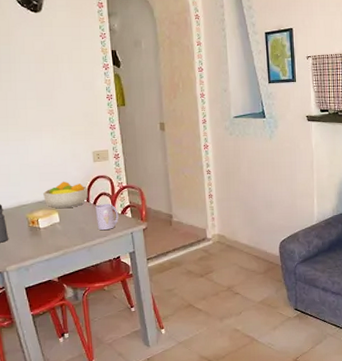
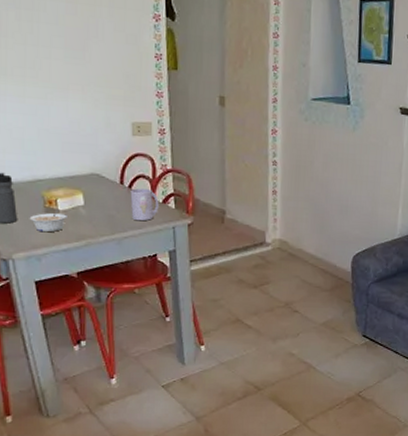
legume: none [17,228,47,247] -> present [29,209,67,233]
fruit bowl: present [43,182,88,209] -> none [65,156,122,189]

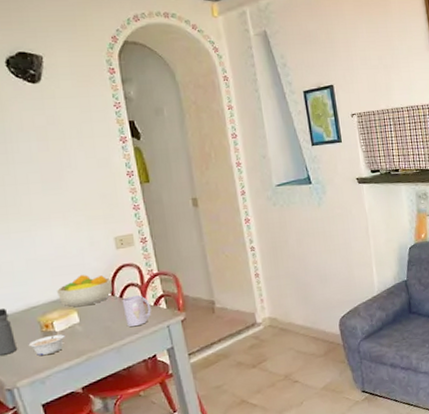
fruit bowl: none [65,156,122,189] -> present [57,275,113,307]

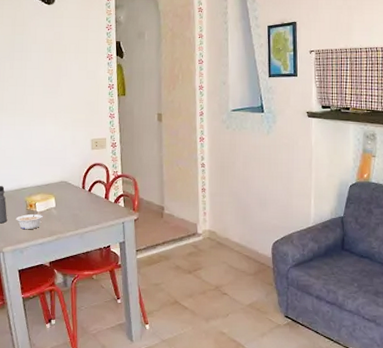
fruit bowl: present [57,275,113,307] -> none [42,168,84,194]
mug: present [122,295,152,328] -> none [90,192,112,219]

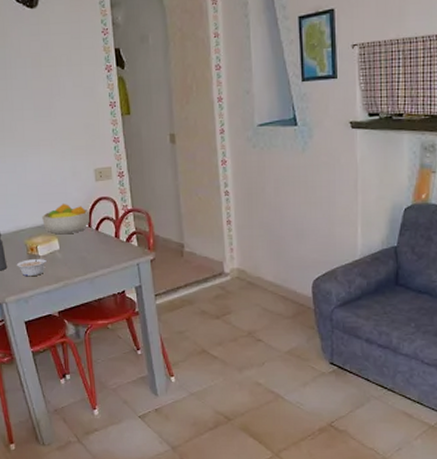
fruit bowl: none [42,168,84,194] -> present [42,204,90,235]

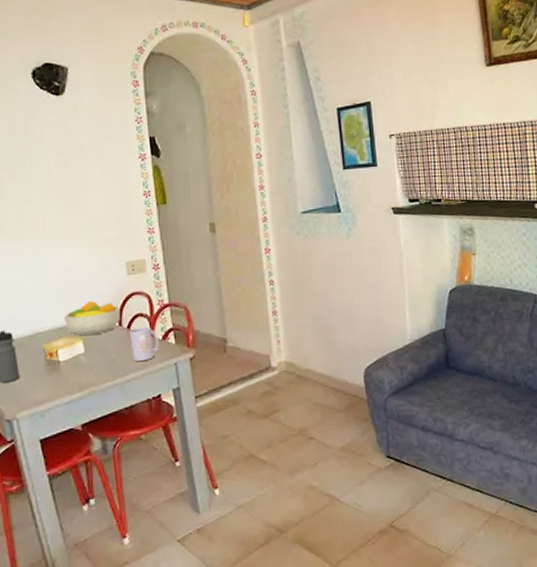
legume: present [16,255,47,277] -> none [31,361,69,387]
mug: none [98,230,123,261] -> present [129,327,159,362]

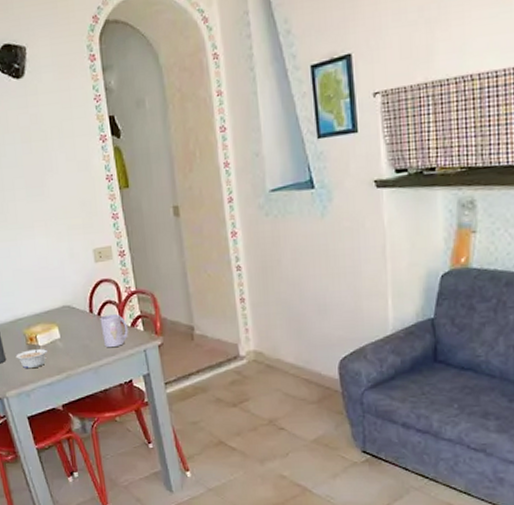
legume: none [31,361,69,387] -> present [15,345,47,369]
fruit bowl: present [64,301,120,336] -> none [40,288,91,322]

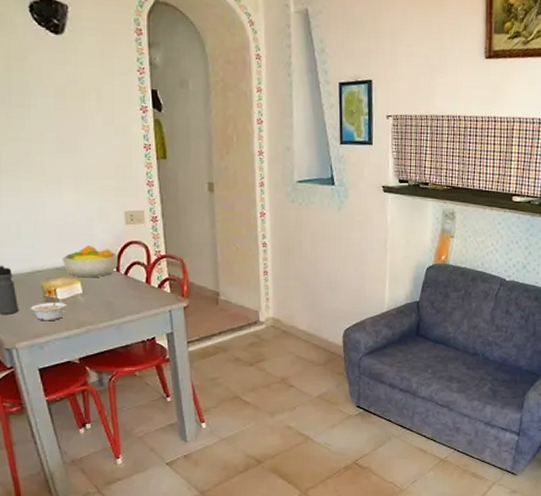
fruit bowl: none [40,288,91,322] -> present [63,246,118,278]
mug: present [100,314,128,348] -> none [127,275,155,306]

